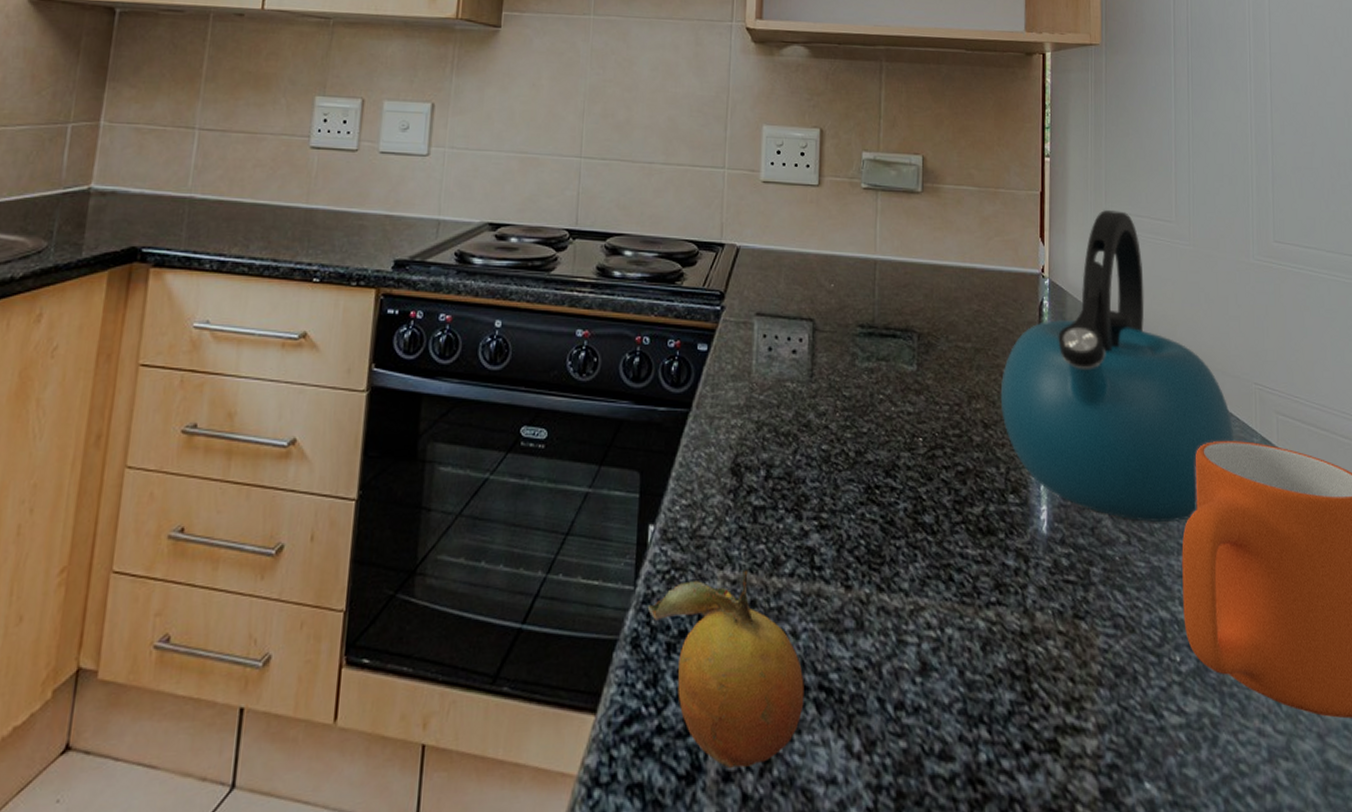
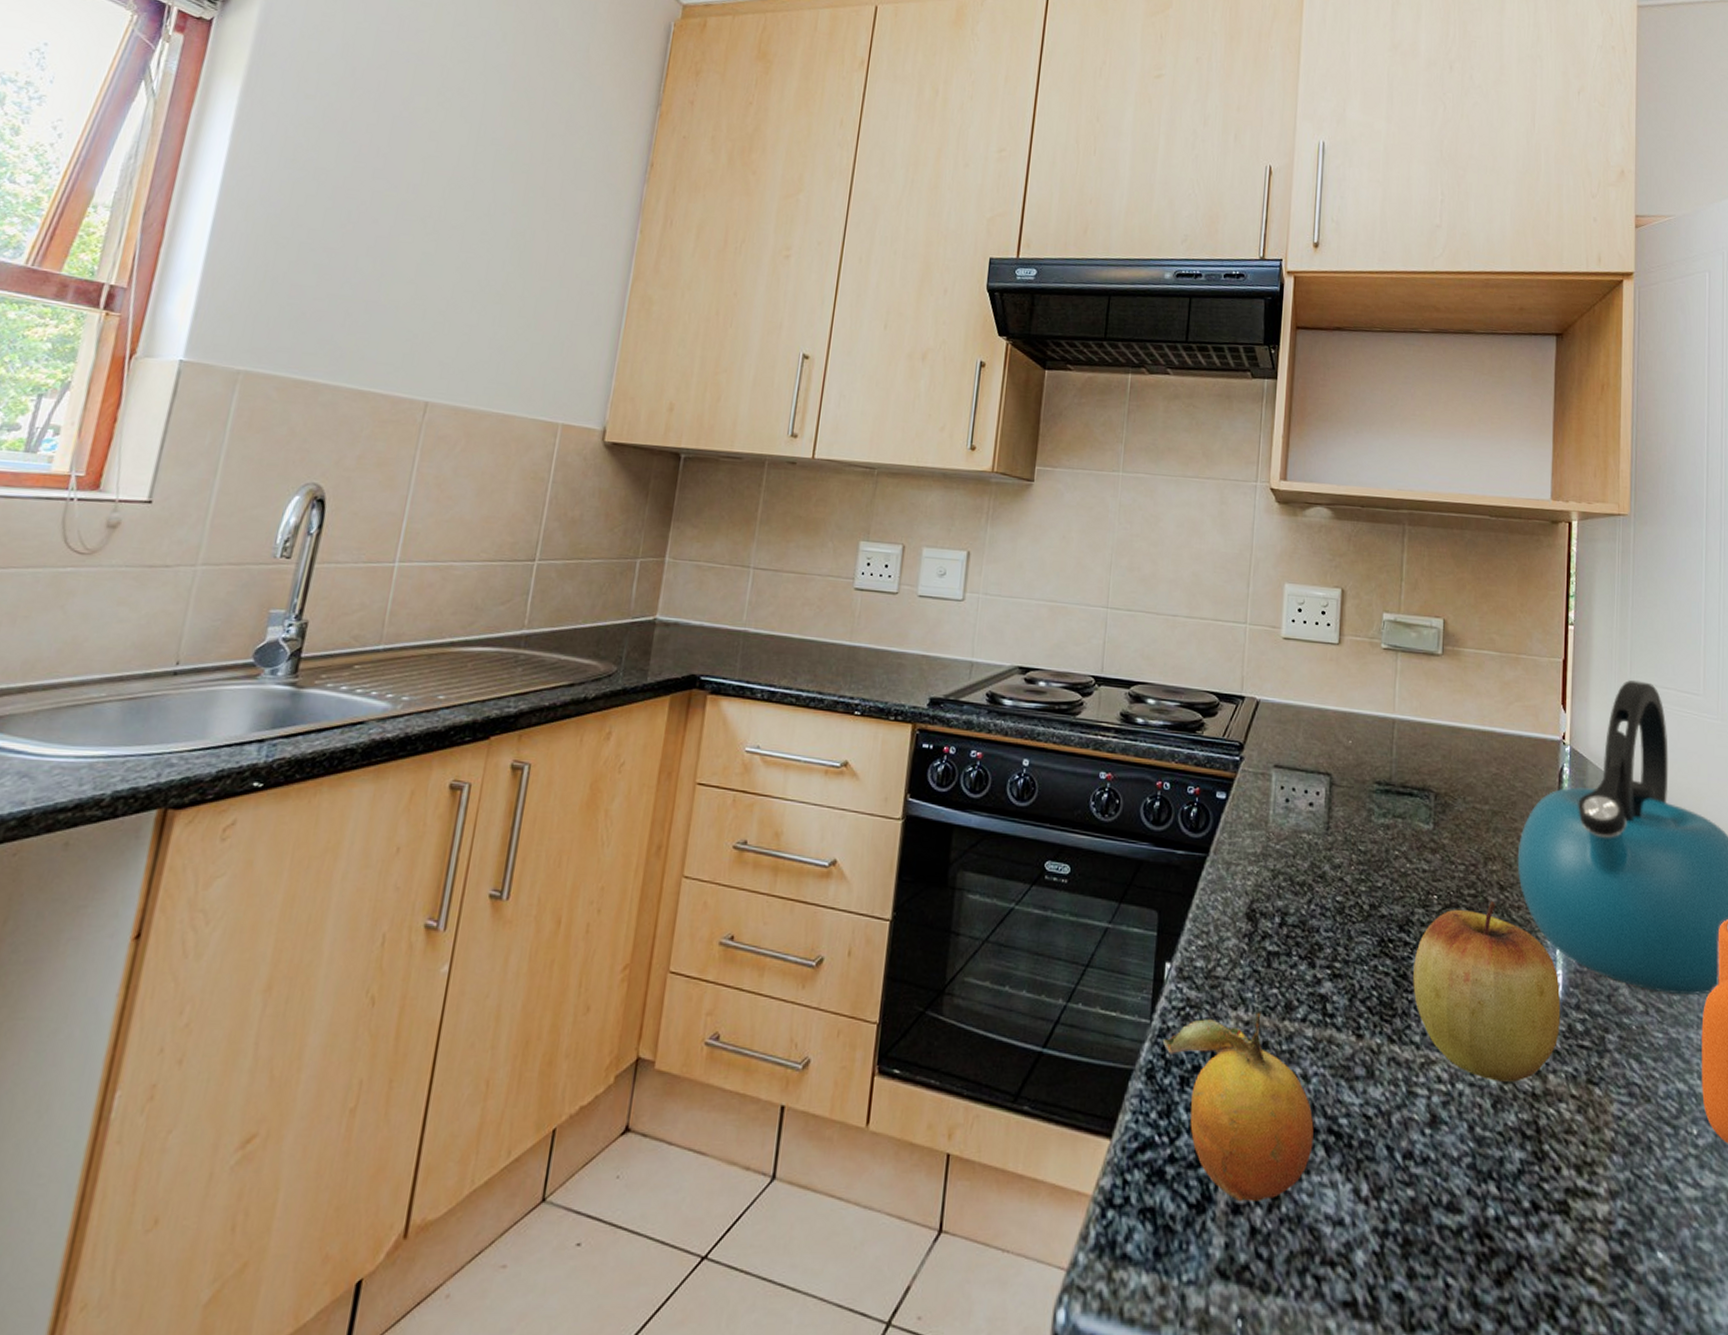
apple: none [900,441,1047,623] -> present [1413,902,1561,1082]

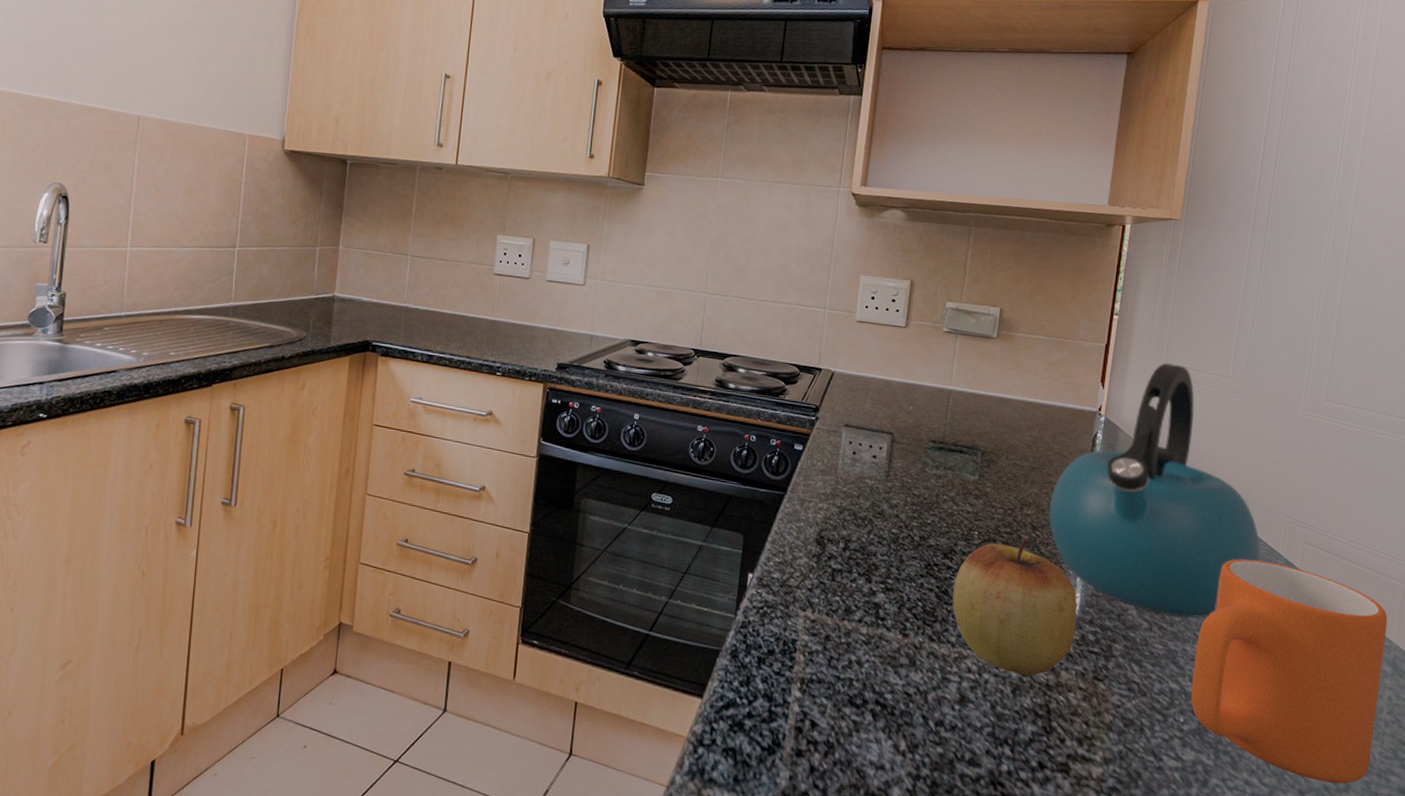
fruit: present [1163,1010,1314,1201] -> none [745,612,864,749]

